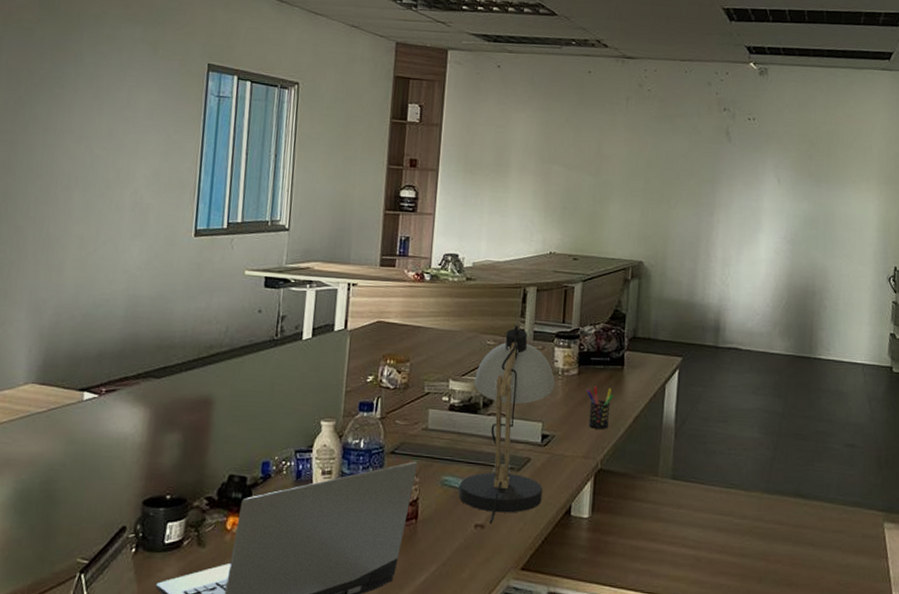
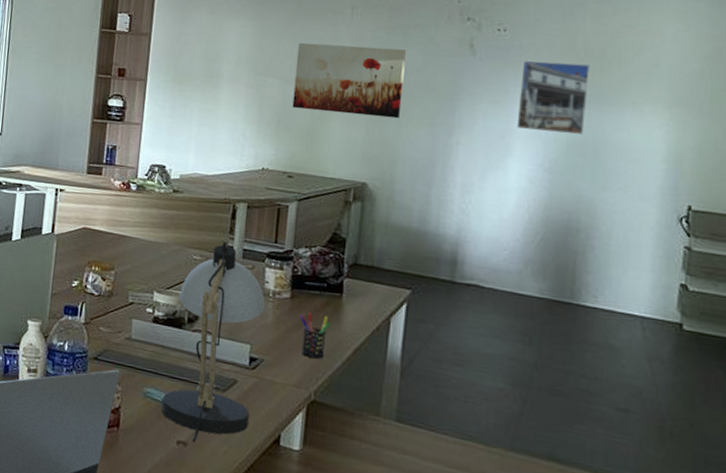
wall art: none [576,131,674,201] -> present [292,42,406,119]
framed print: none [765,145,820,209] -> present [516,60,590,134]

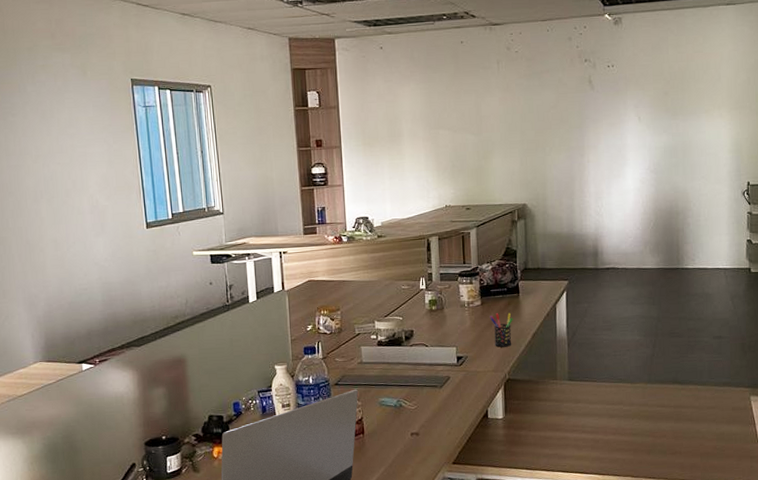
desk lamp: present [161,241,265,442] -> none [394,270,463,431]
wall art: present [292,42,406,119] -> none [459,92,545,153]
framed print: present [516,60,590,134] -> none [628,86,675,142]

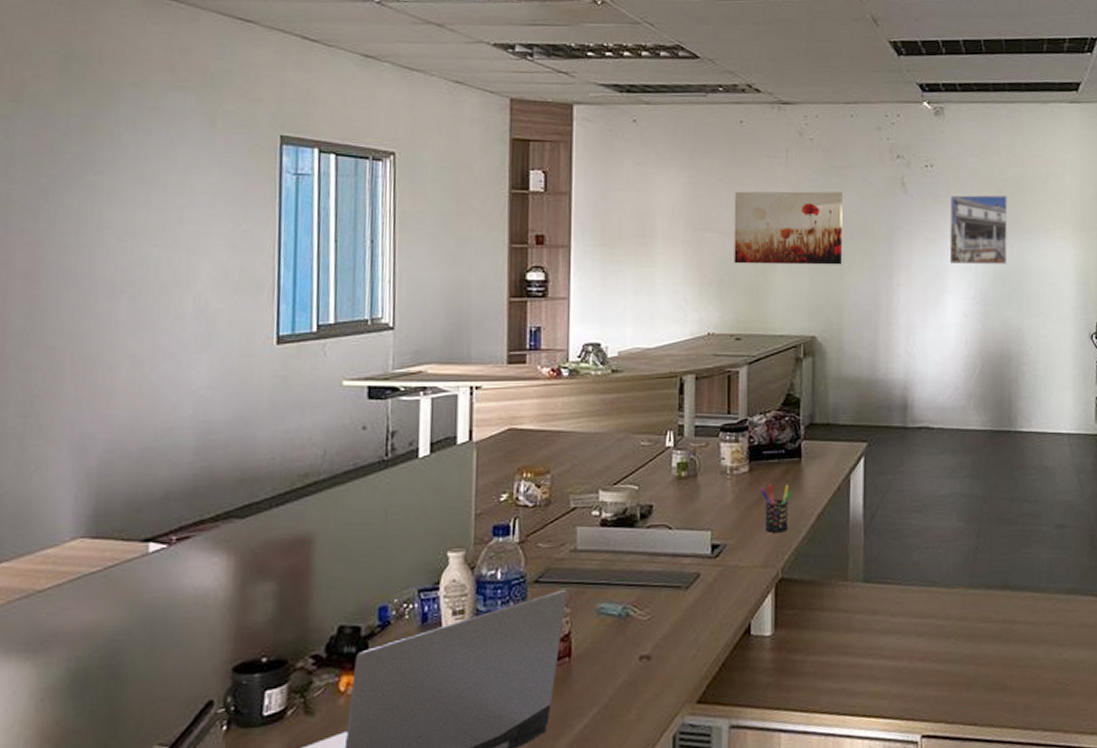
wall art: none [459,92,545,153] -> present [734,191,843,265]
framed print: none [628,86,675,142] -> present [949,195,1008,264]

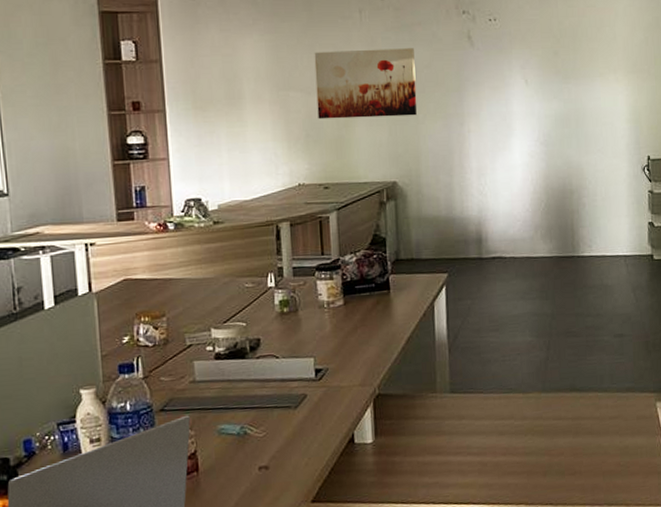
pen holder: present [759,484,792,533] -> none [354,313,383,356]
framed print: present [949,195,1008,264] -> none [513,44,567,109]

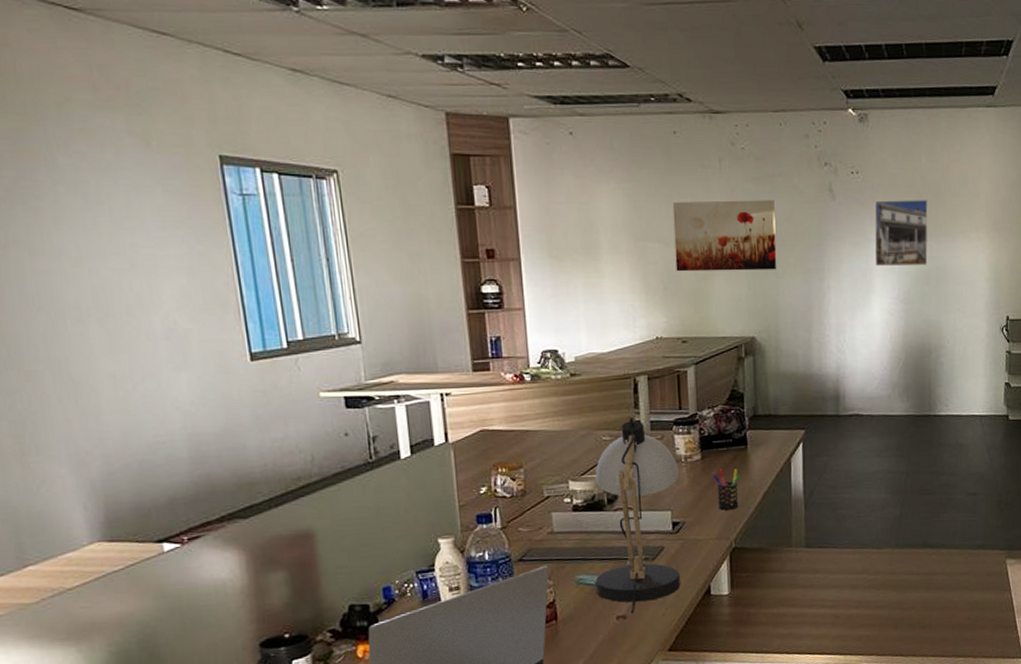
desk lamp: none [237,263,324,463] -> present [595,417,680,613]
pen holder: none [354,313,383,356] -> present [711,468,740,510]
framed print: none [513,44,567,109] -> present [874,200,928,266]

